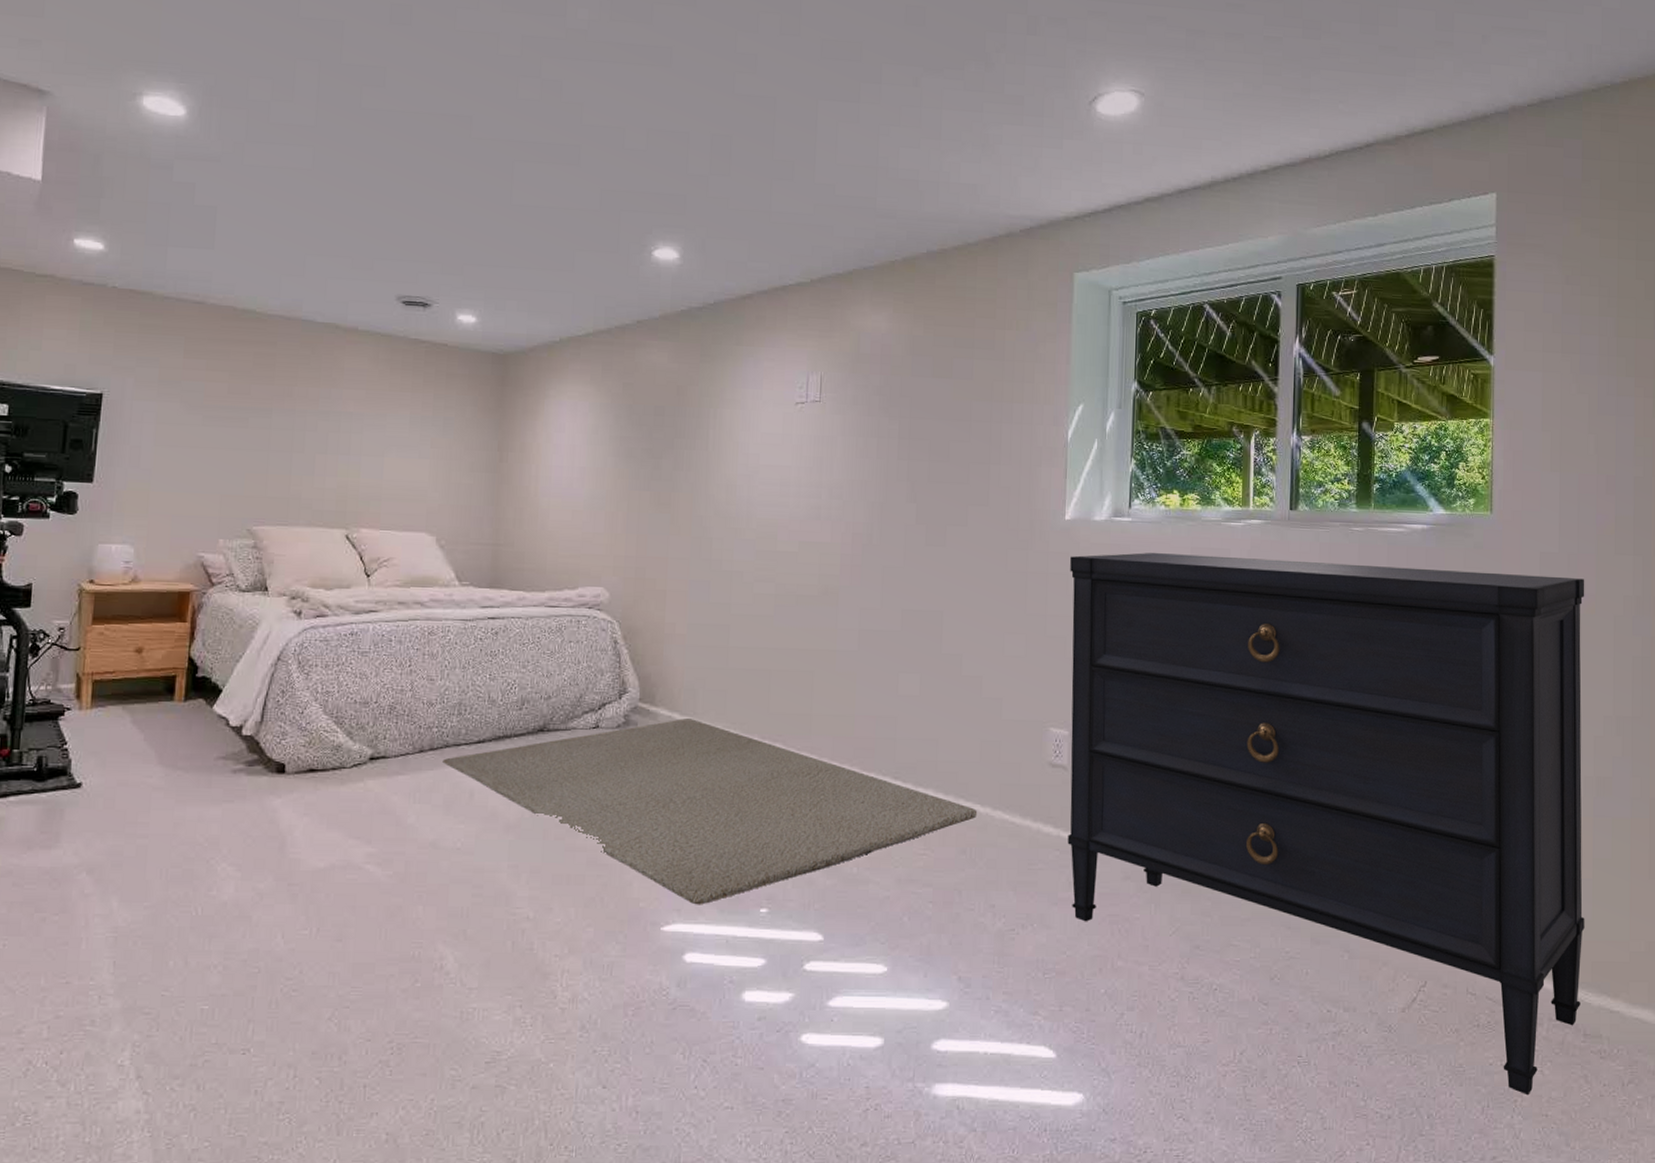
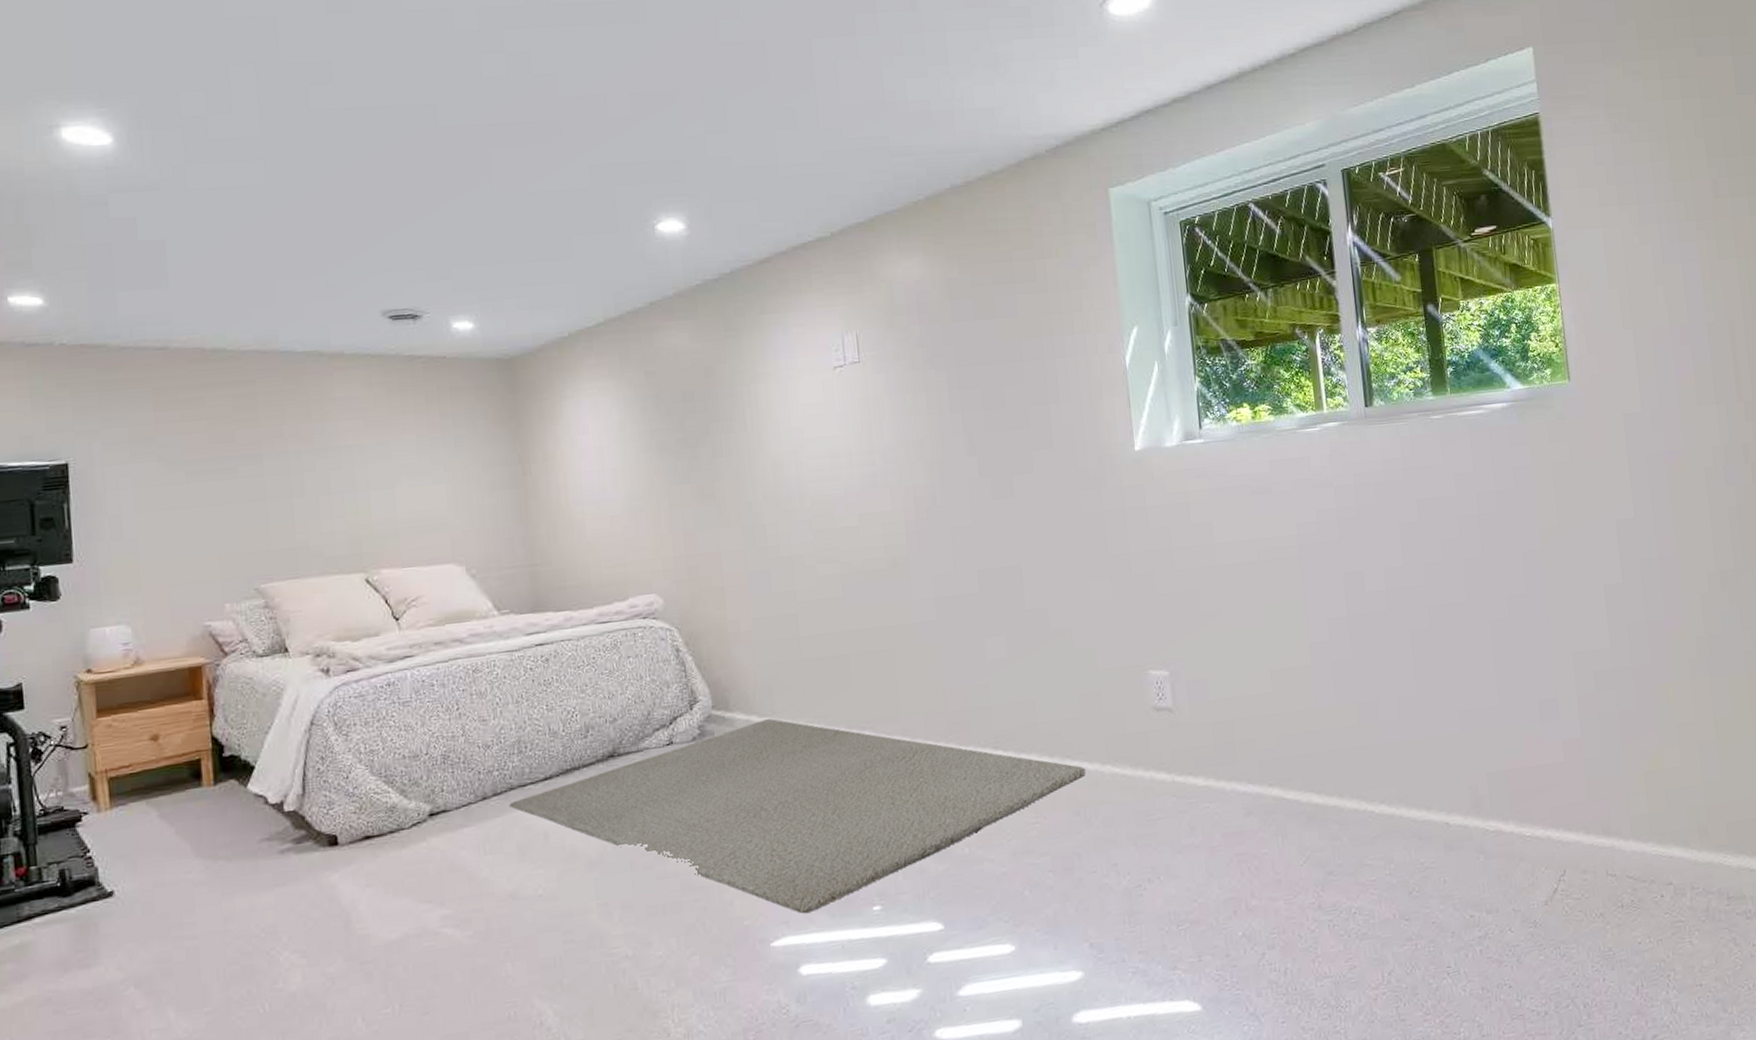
dresser: present [1067,553,1585,1096] -> none [1146,435,1720,969]

